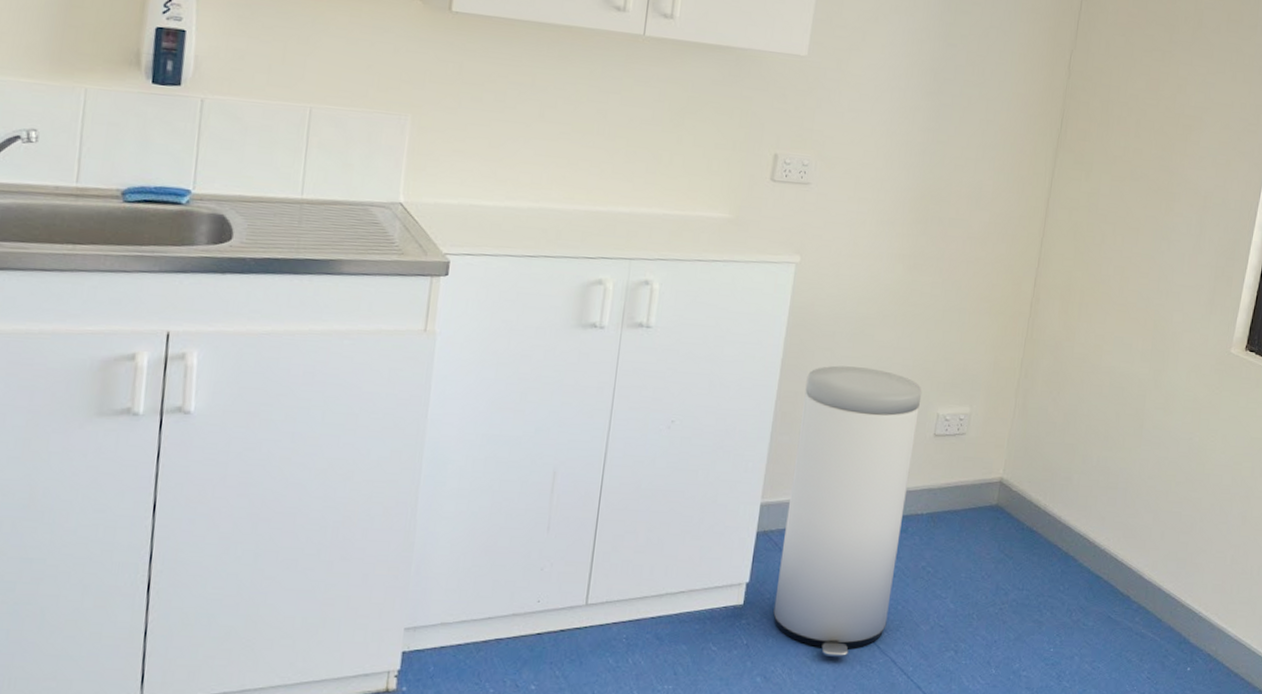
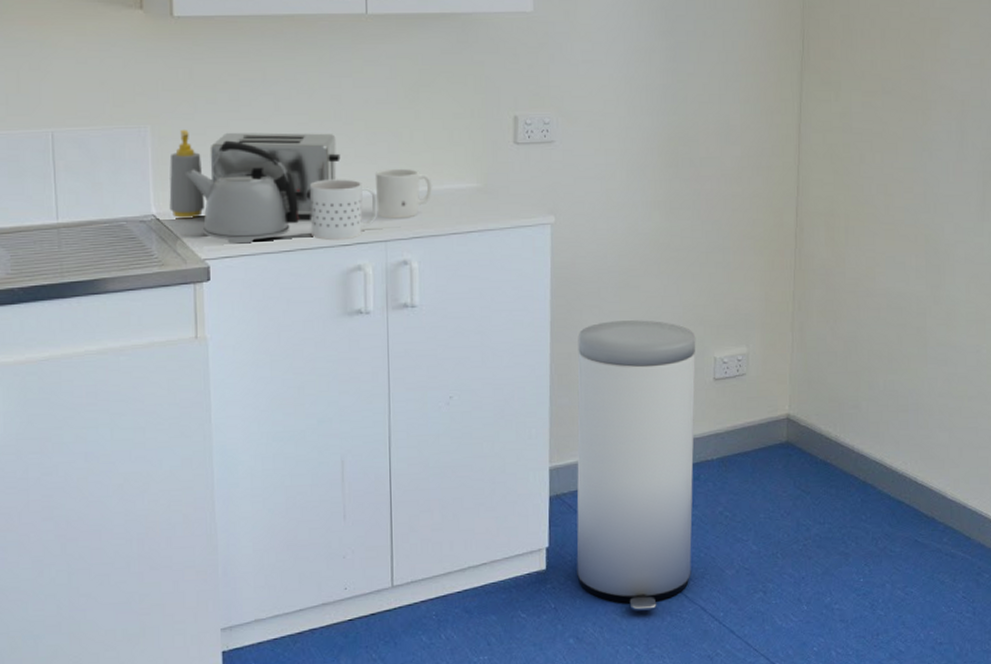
soap bottle: none [418,123,458,211] -> present [169,130,206,218]
kettle: none [440,139,549,244] -> present [186,140,300,244]
toaster: none [464,131,598,230] -> present [210,132,341,221]
mug: none [556,190,629,253] -> present [309,179,378,241]
mug: none [626,188,685,240] -> present [374,168,433,219]

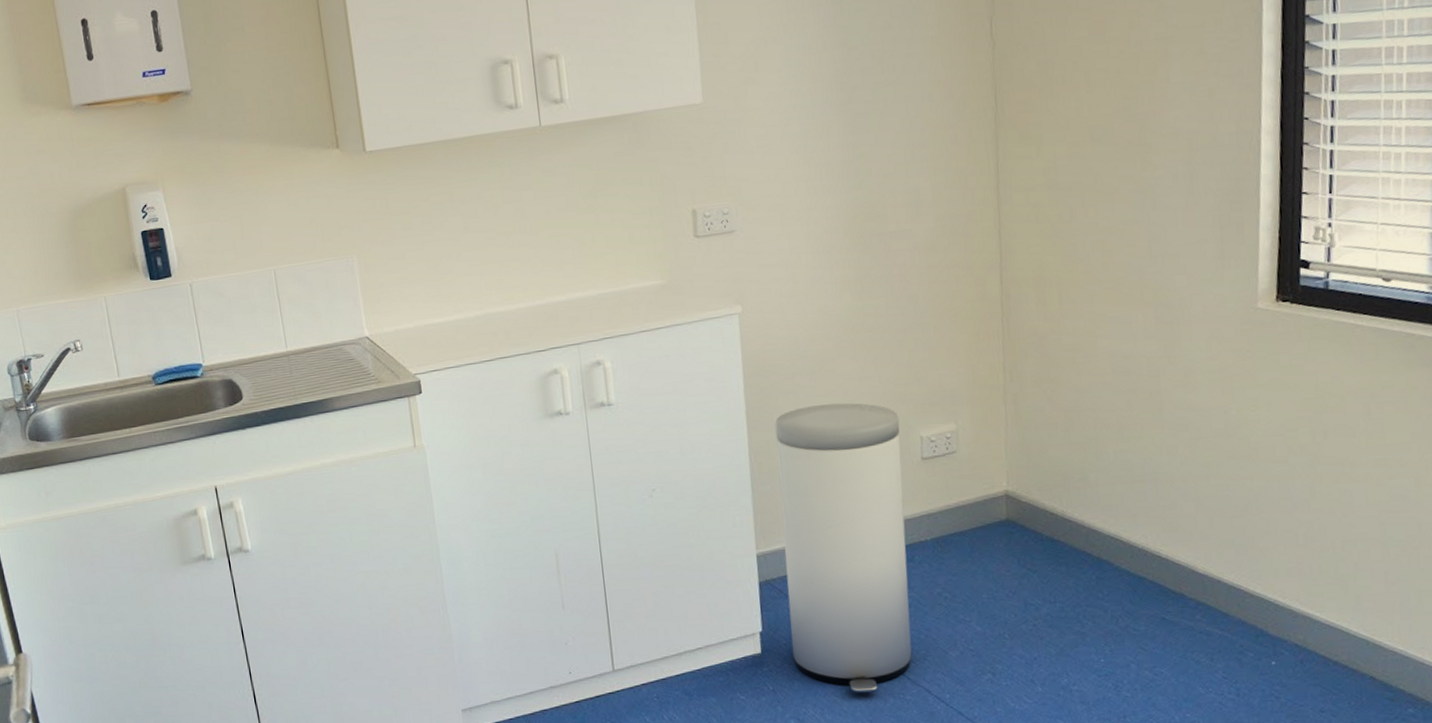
soap bottle: present [169,130,206,218] -> none [376,256,411,338]
kettle: present [186,140,300,244] -> none [391,261,497,358]
toaster: present [210,132,341,221] -> none [410,246,529,332]
mug: present [309,179,378,241] -> none [502,287,568,348]
mug: present [374,168,433,219] -> none [562,272,619,322]

